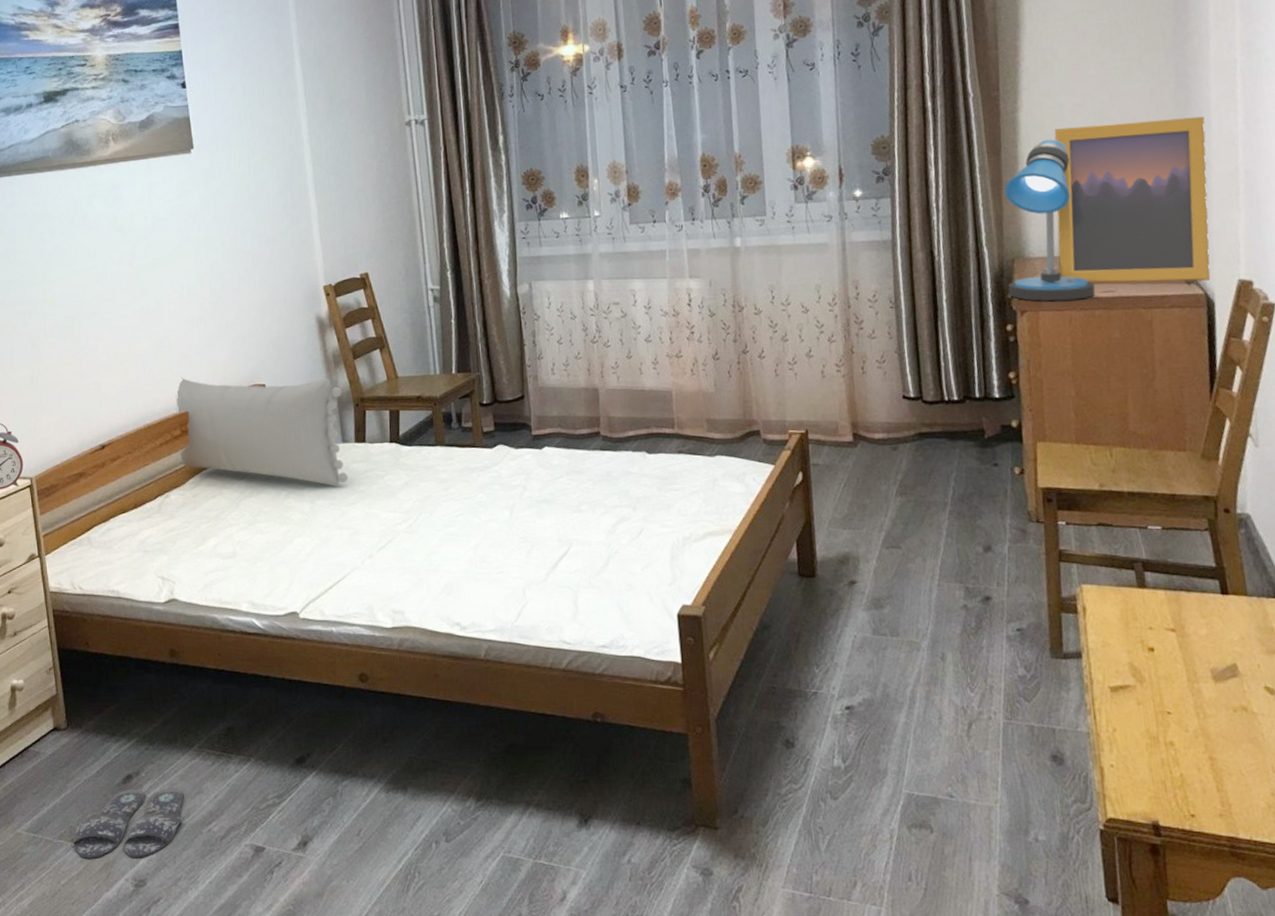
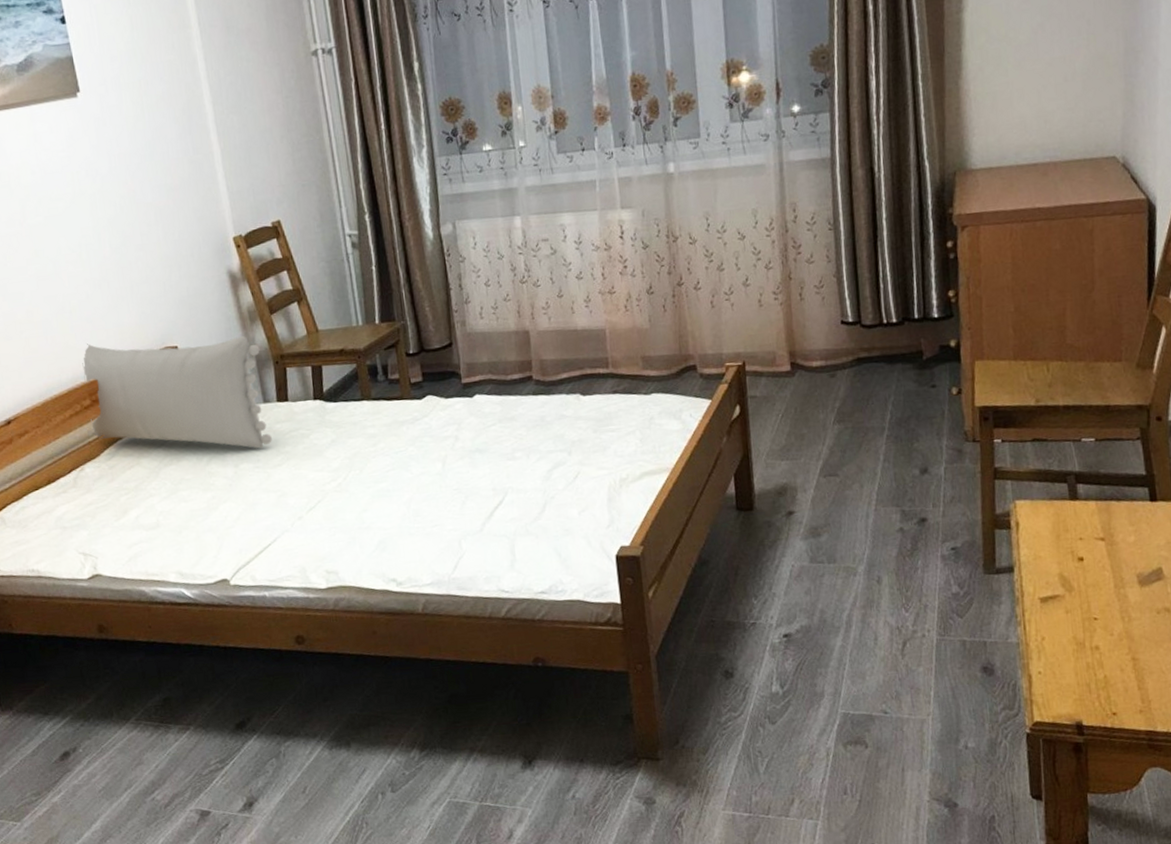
slippers: present [73,788,184,858] -> none [14,761,126,836]
desk lamp: present [1004,139,1096,302] -> none [947,40,1037,215]
picture frame: present [1054,116,1211,284] -> none [999,8,1155,194]

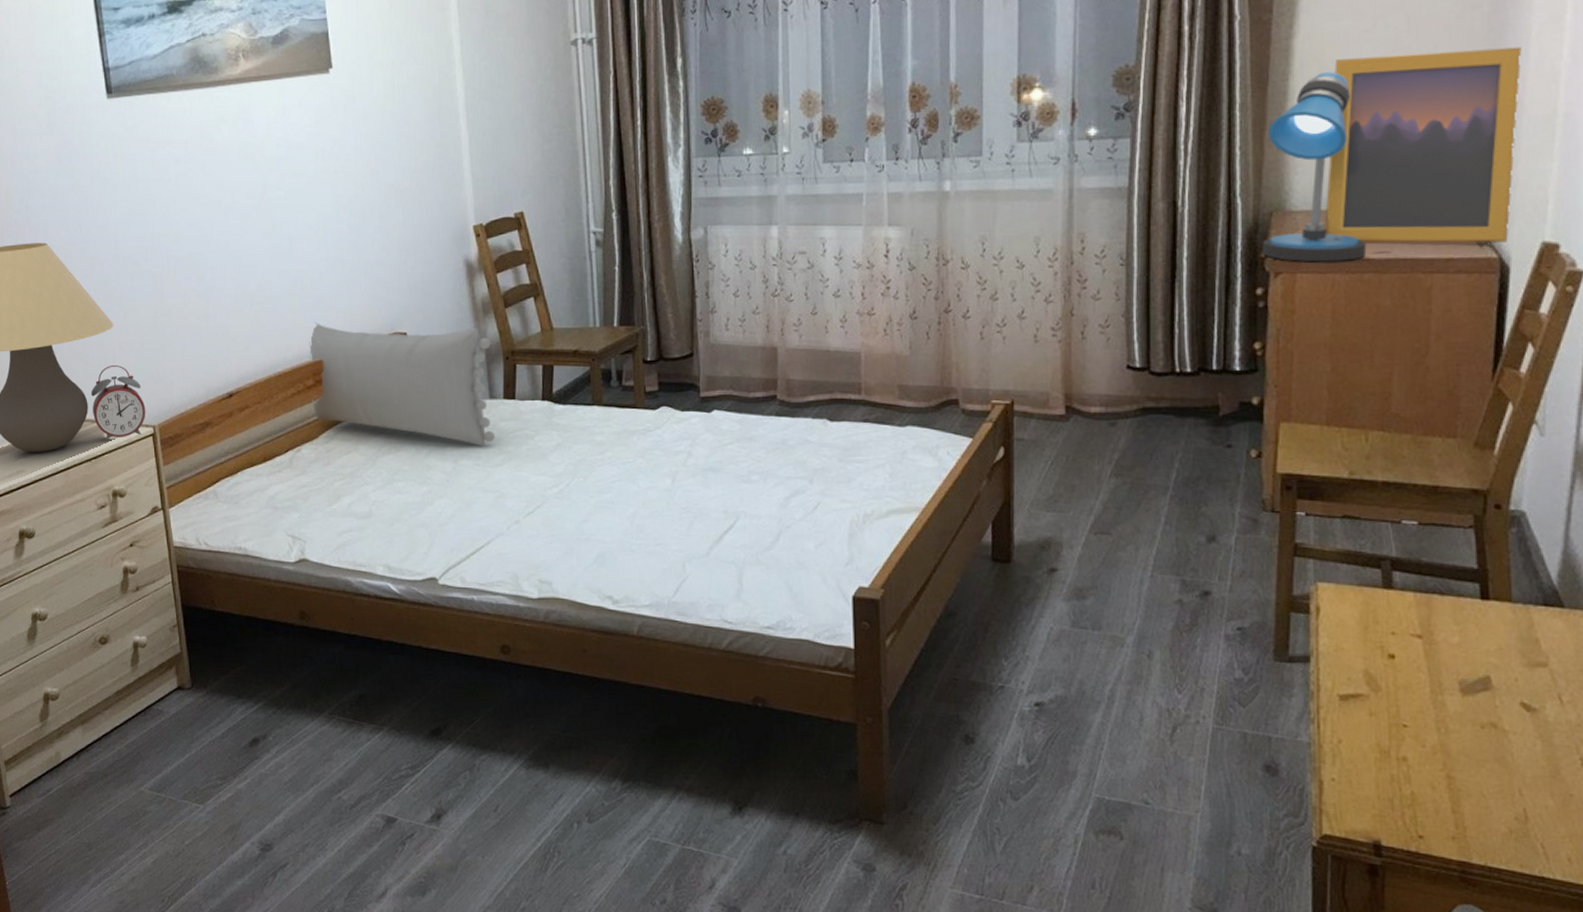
desk lamp: none [947,40,1037,215] -> present [1261,72,1367,263]
picture frame: none [999,8,1155,194] -> present [1325,47,1522,243]

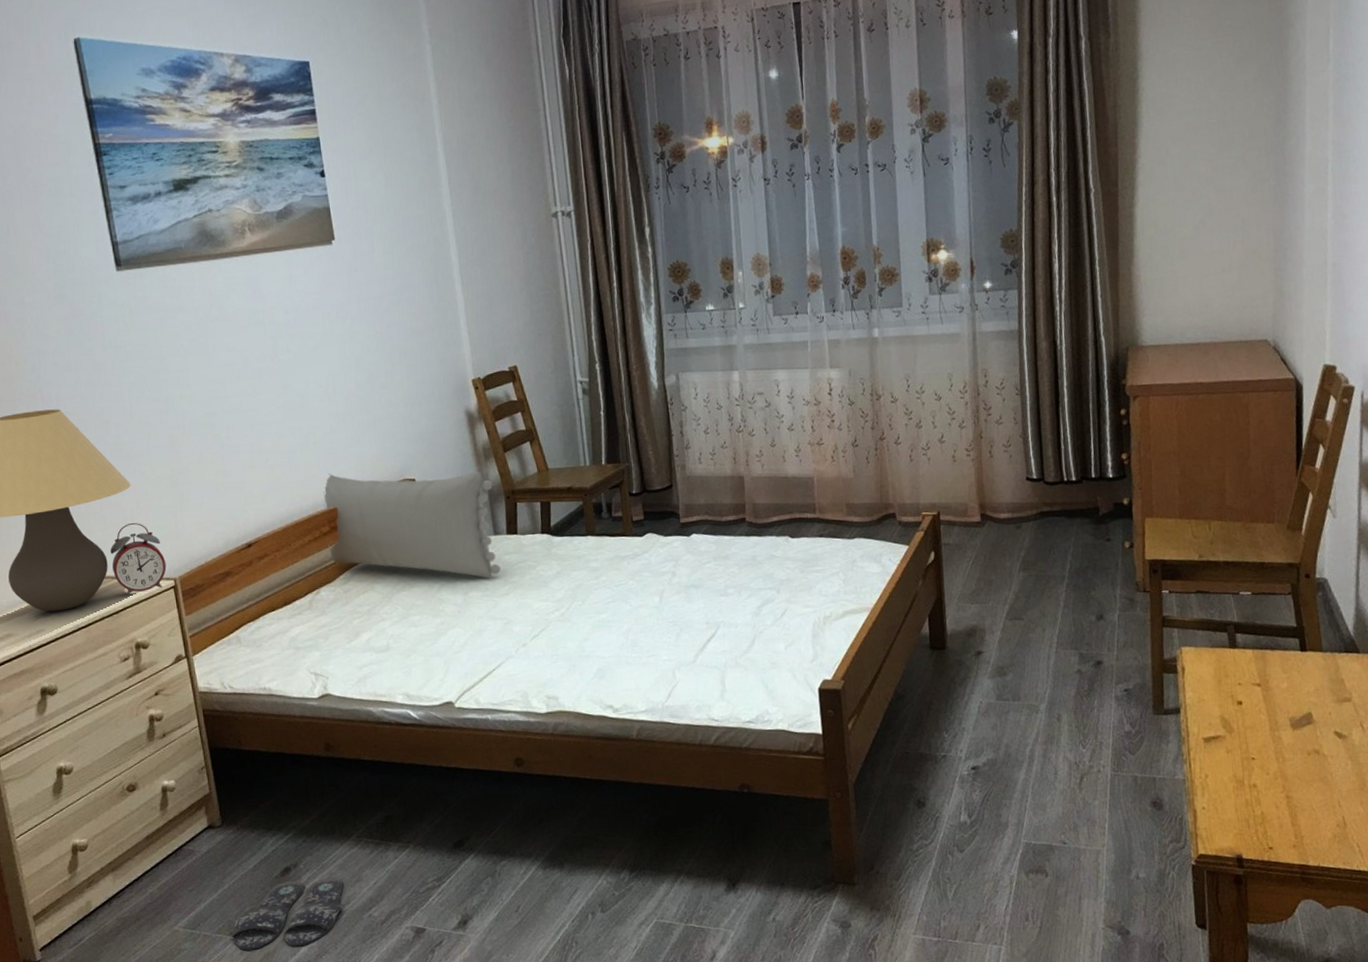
slippers: none [198,753,313,823] -> present [232,877,344,951]
desk lamp: present [1261,72,1367,263] -> none [1121,233,1200,387]
picture frame: present [1325,47,1522,243] -> none [1166,212,1300,370]

